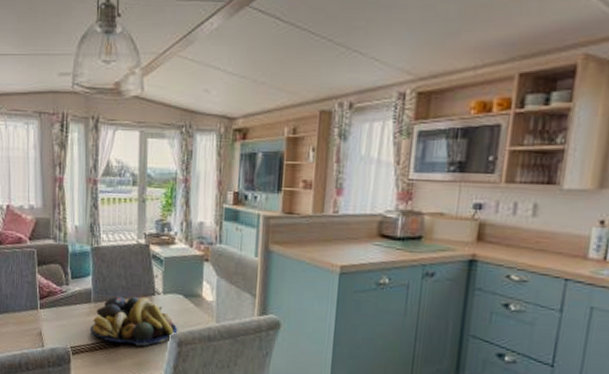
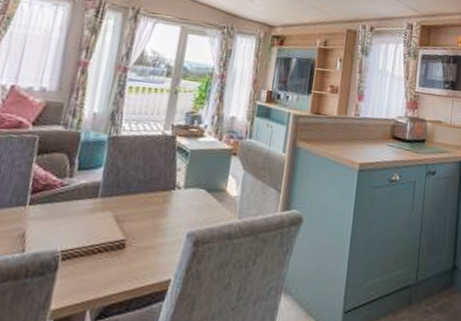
fruit bowl: present [90,295,177,346] -> none [90,190,195,247]

